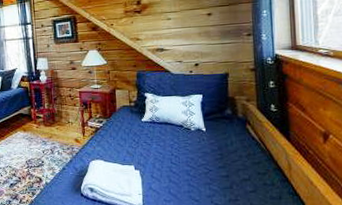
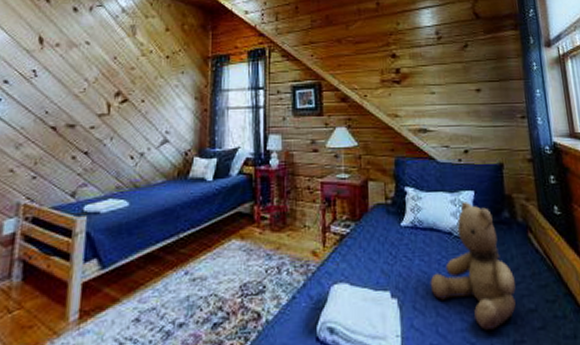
teddy bear: none [164,103,233,192] -> present [430,202,516,330]

